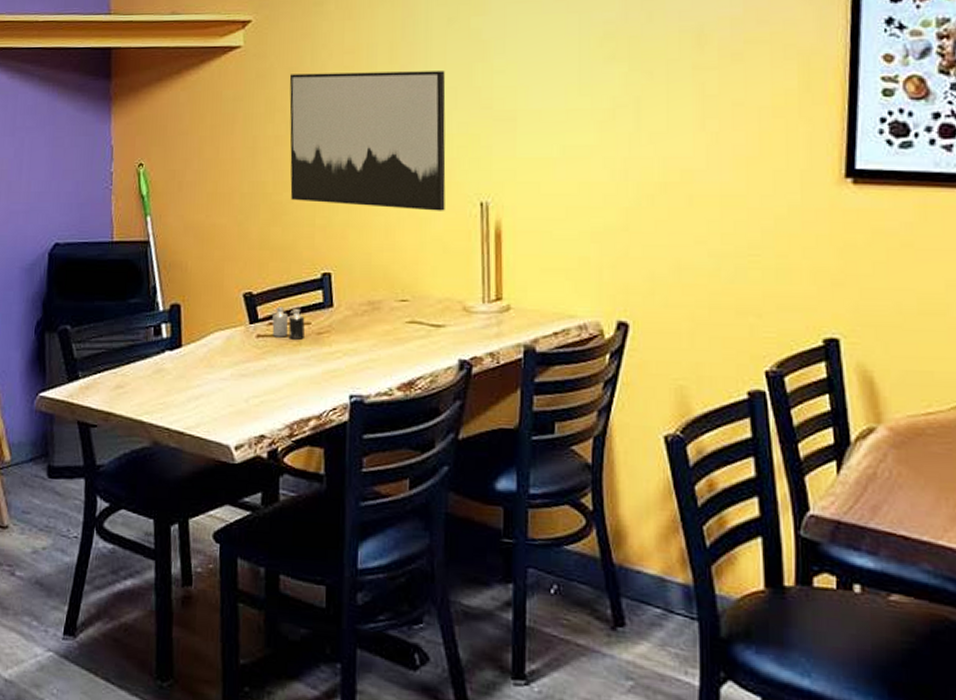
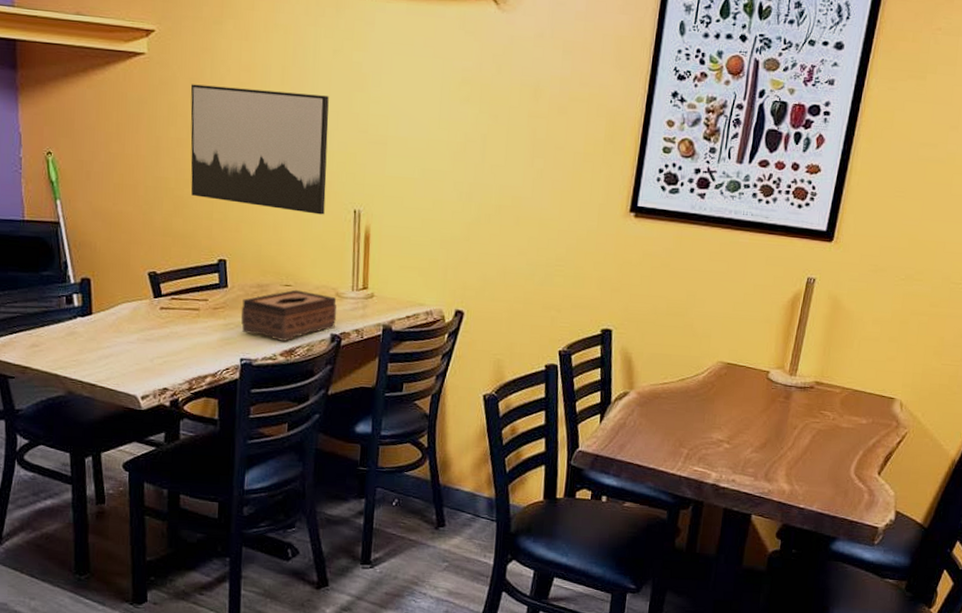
candle: present [272,306,305,340] -> none [174,284,203,313]
tissue box: none [349,305,465,371] -> present [241,289,337,341]

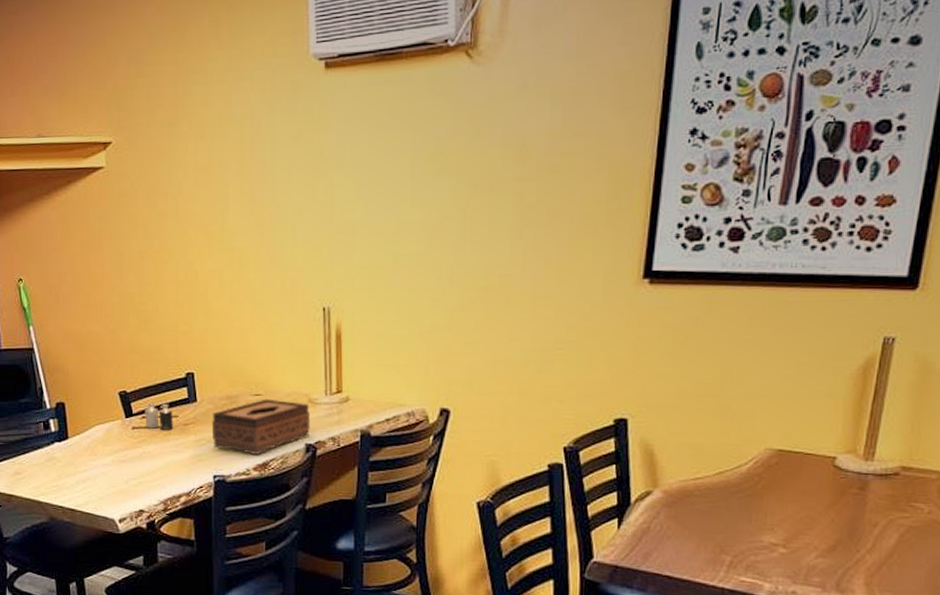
candle: none [174,284,203,313] -> present [145,402,173,430]
wall art: present [190,84,329,215] -> none [149,187,292,316]

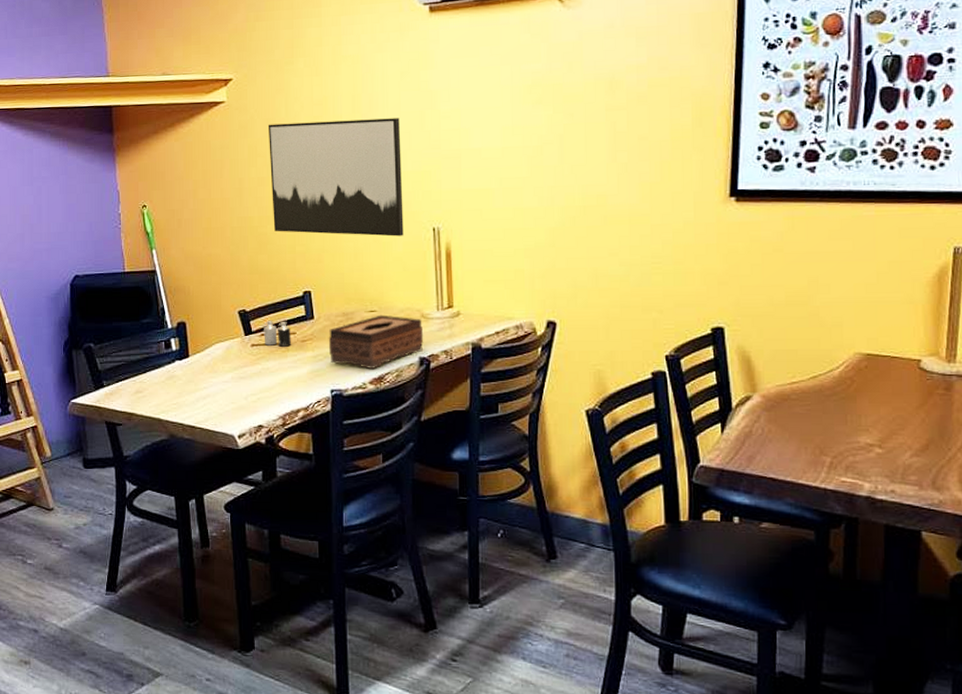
wall art: none [149,187,292,316] -> present [267,118,404,237]

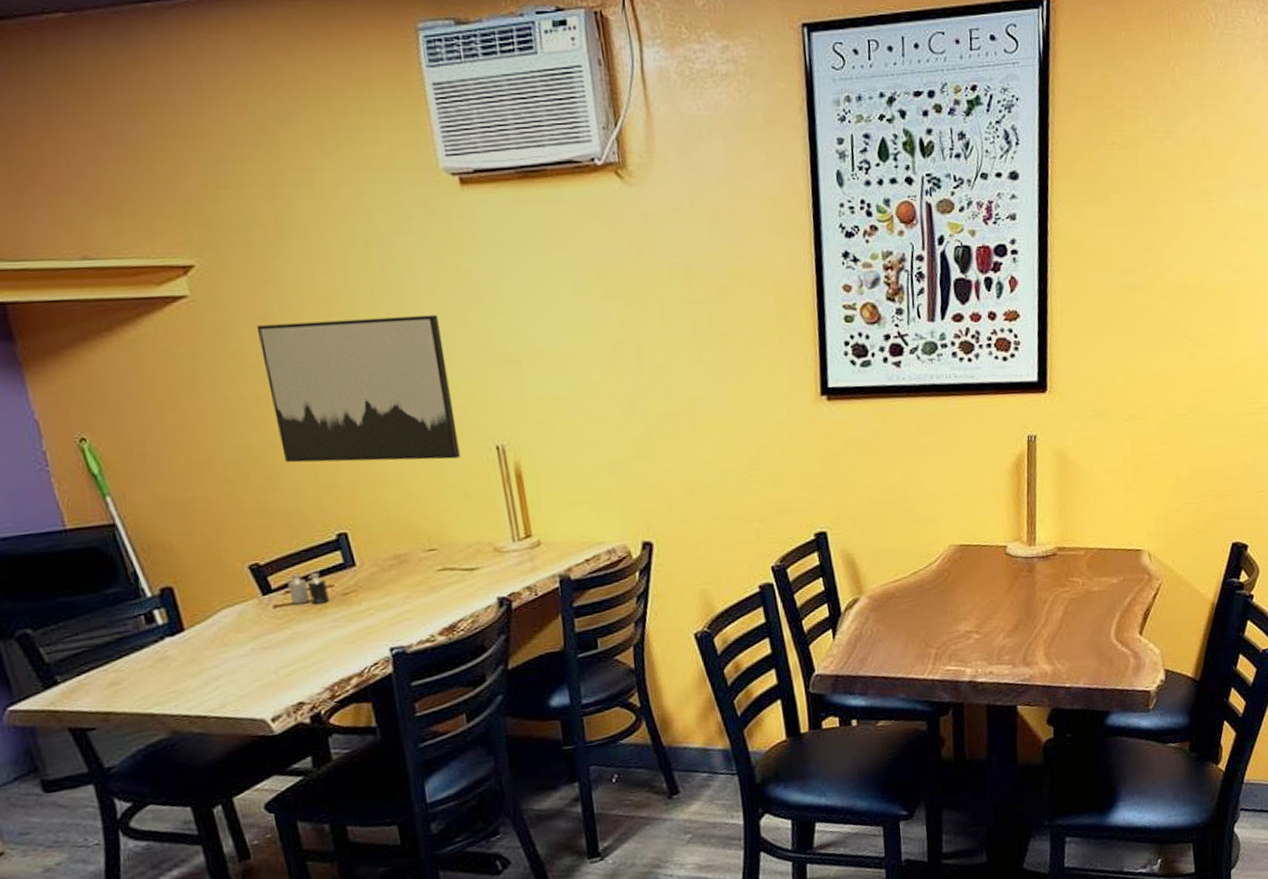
tissue box: present [328,314,424,369] -> none [378,552,501,618]

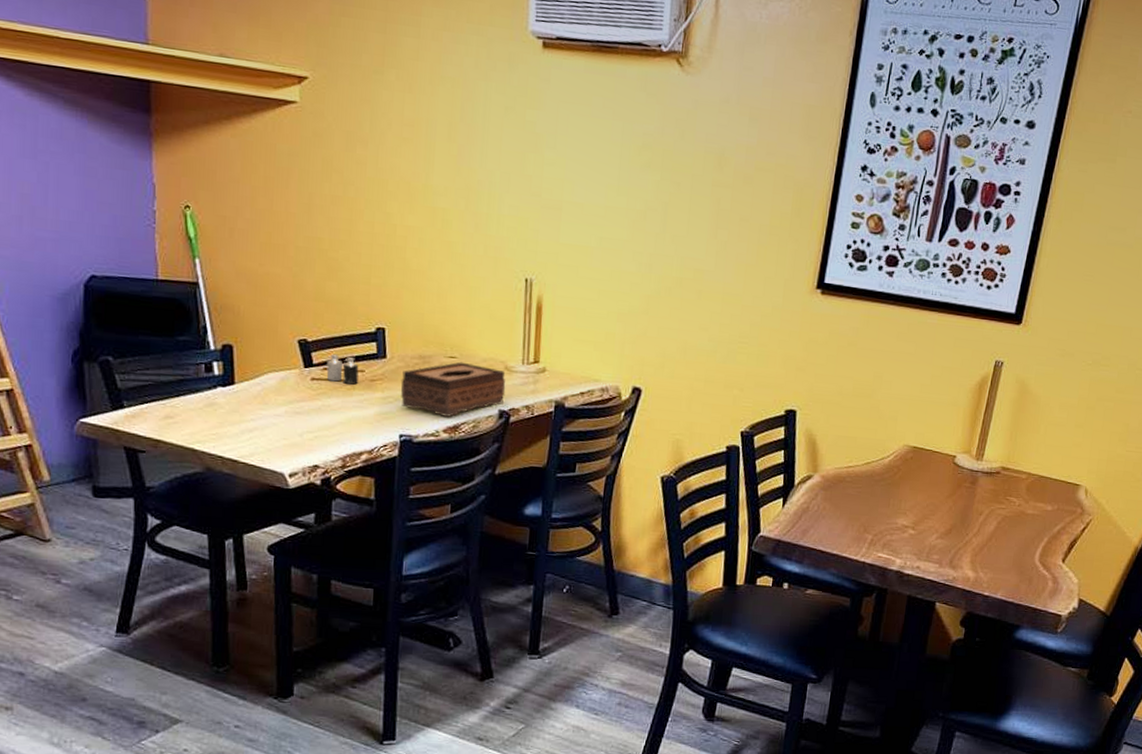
wall art: present [256,315,461,463] -> none [346,137,500,283]
tissue box: none [378,552,501,618] -> present [400,361,506,417]

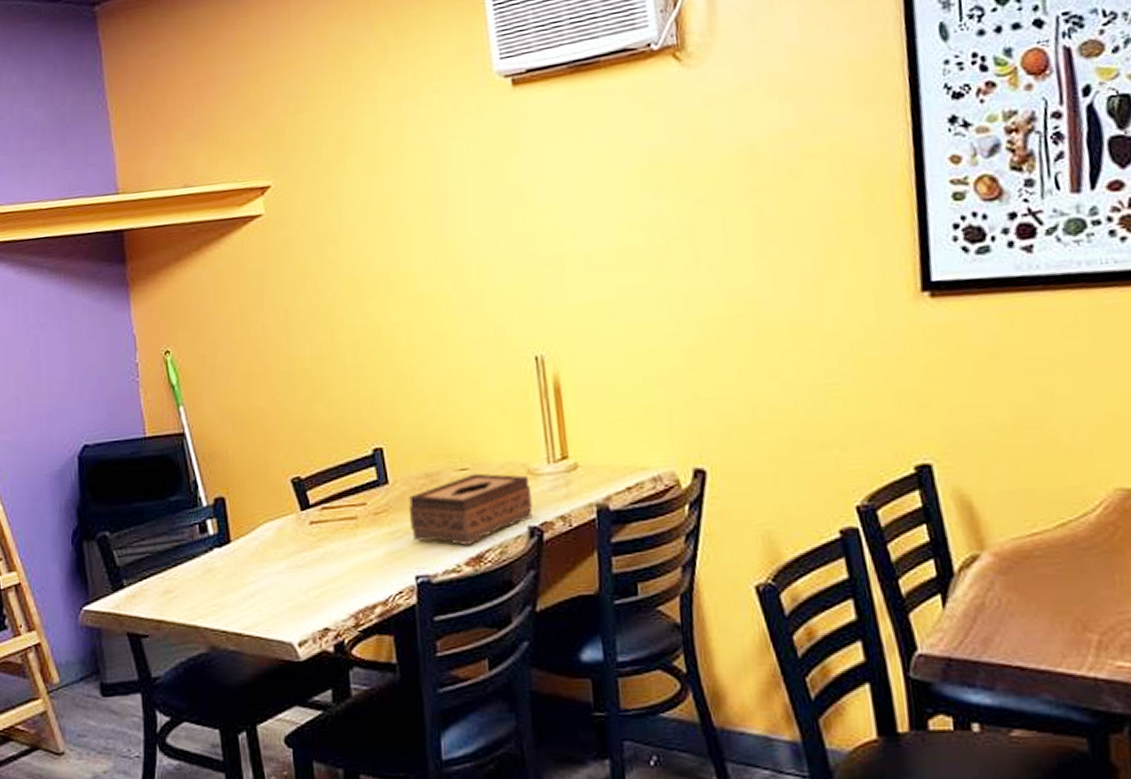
candle: present [326,353,359,385] -> none [324,488,361,523]

